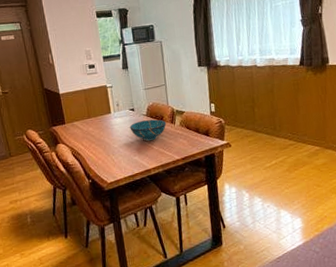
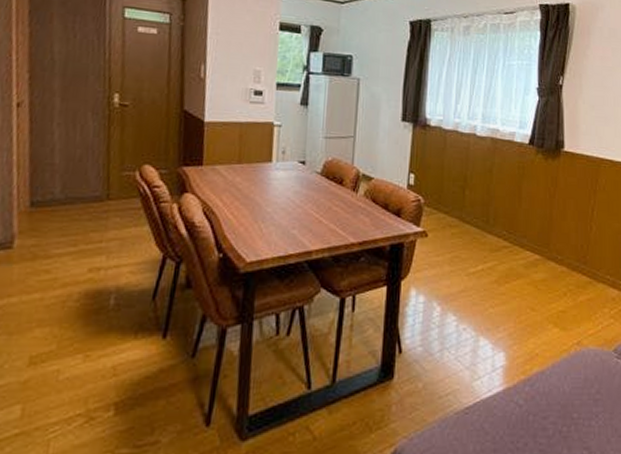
decorative bowl: present [129,119,167,141] -> none [294,180,346,210]

